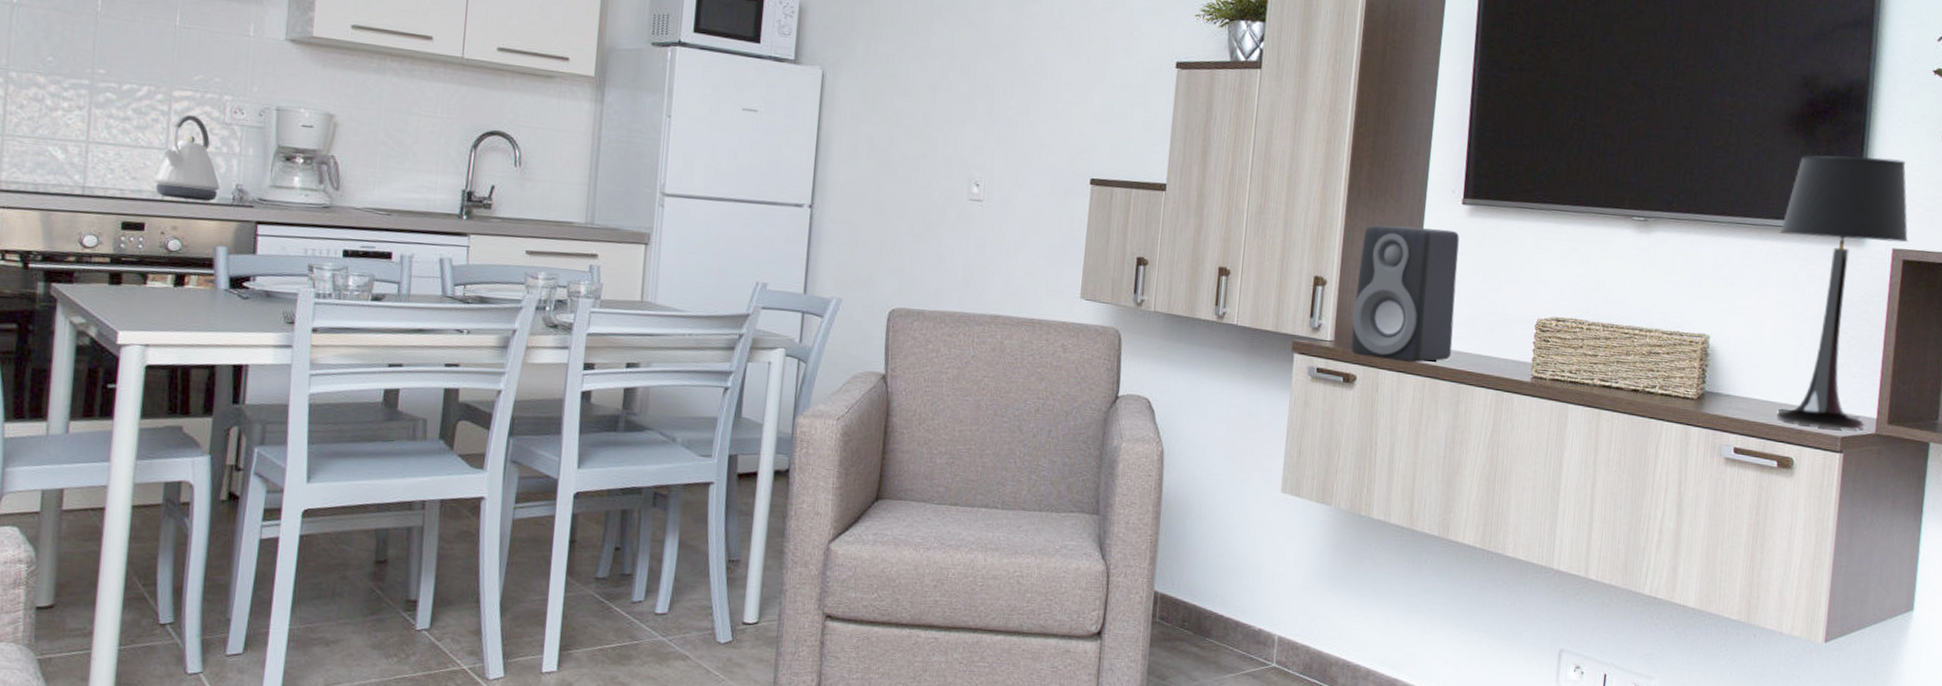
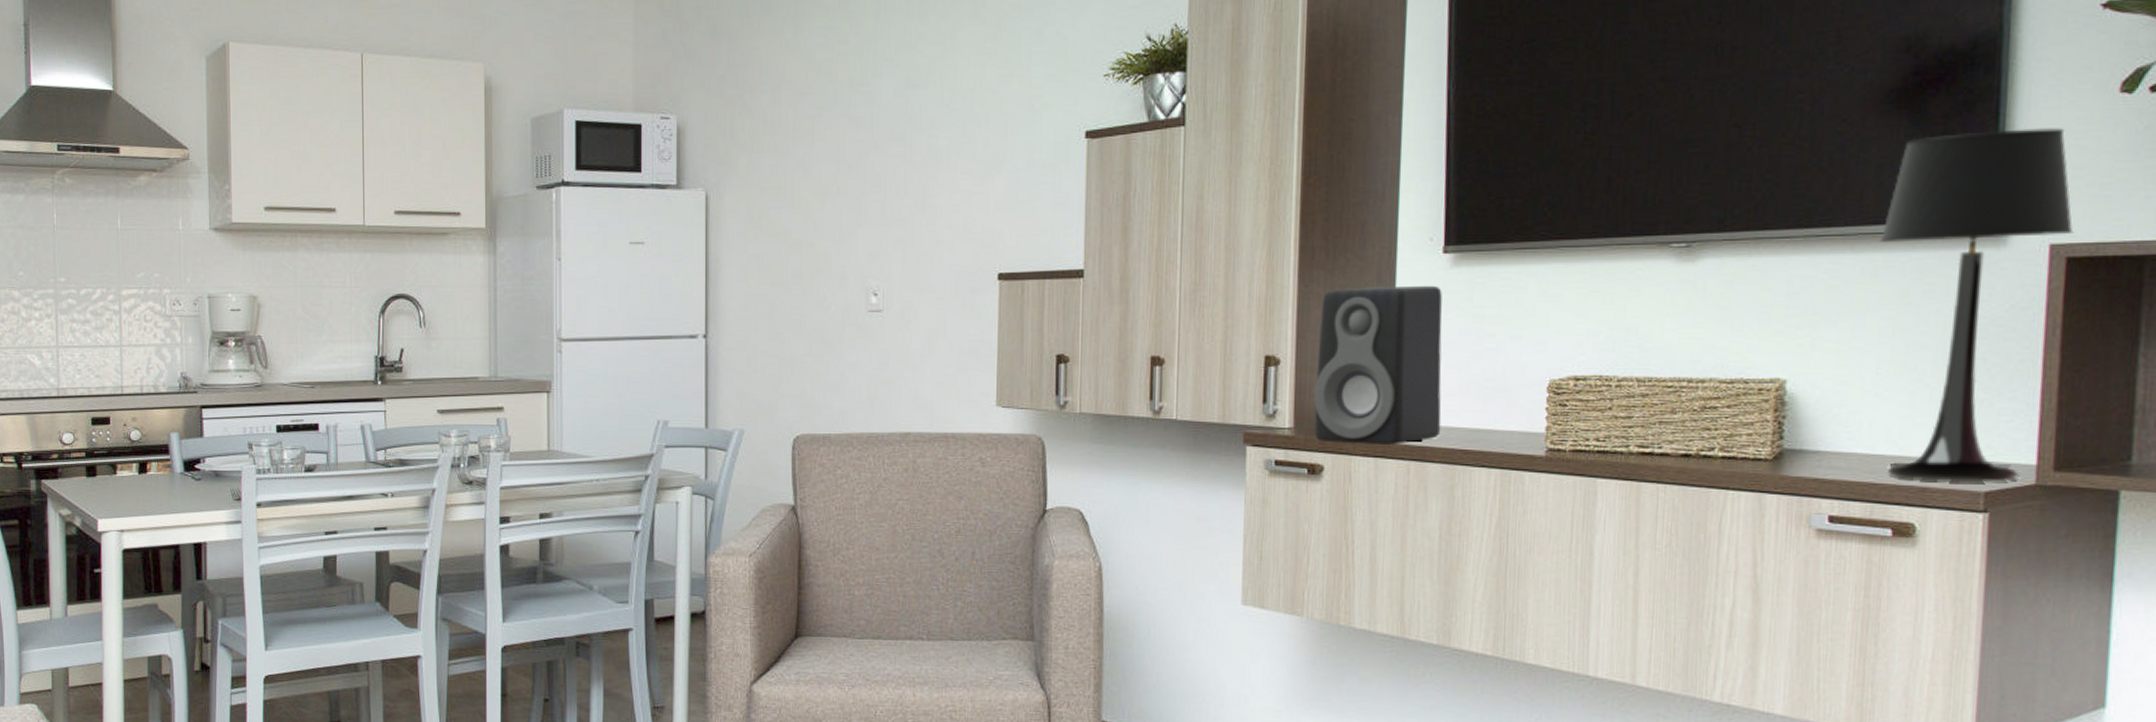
kettle: present [154,115,221,202] -> none [114,312,168,392]

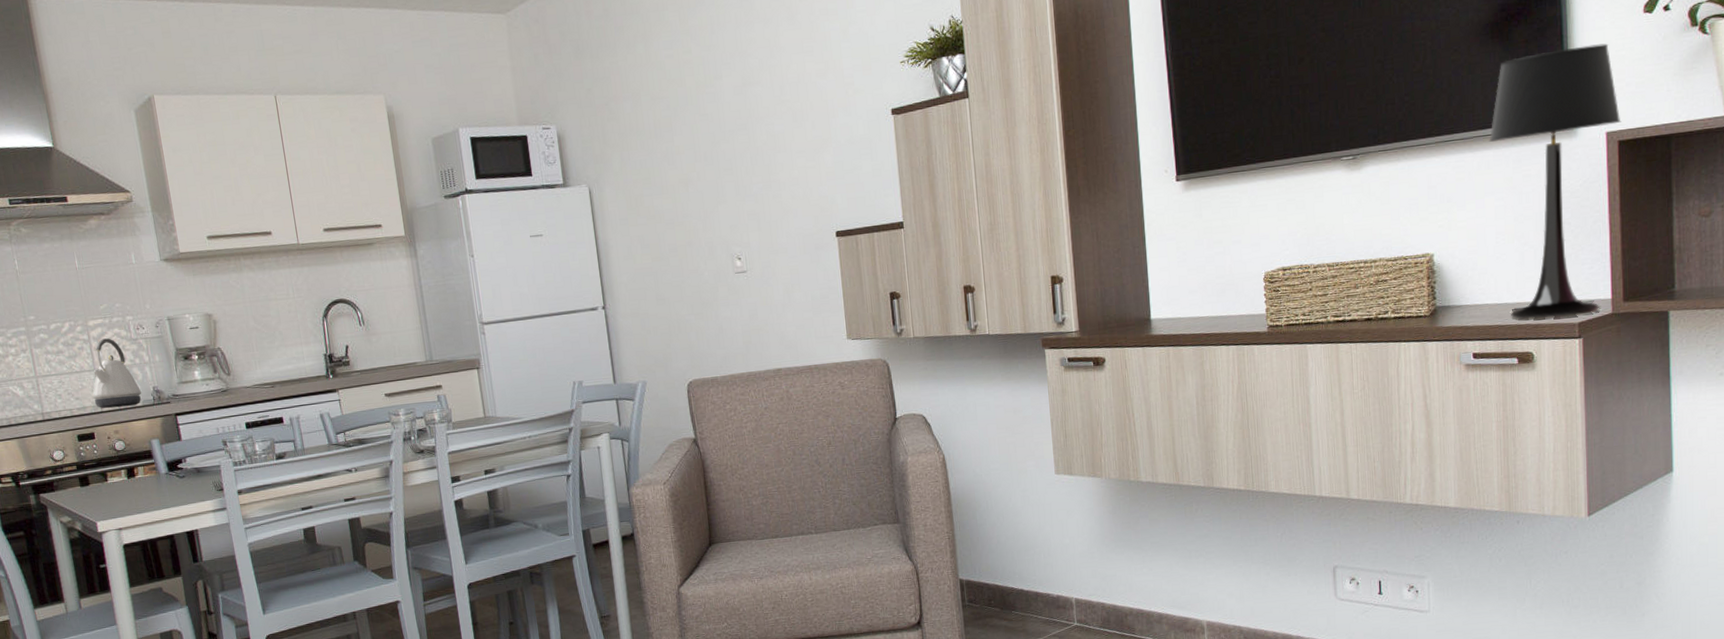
kettle: none [114,312,168,392] -> present [92,338,142,409]
speaker: present [1314,285,1442,446] -> none [1089,207,1189,339]

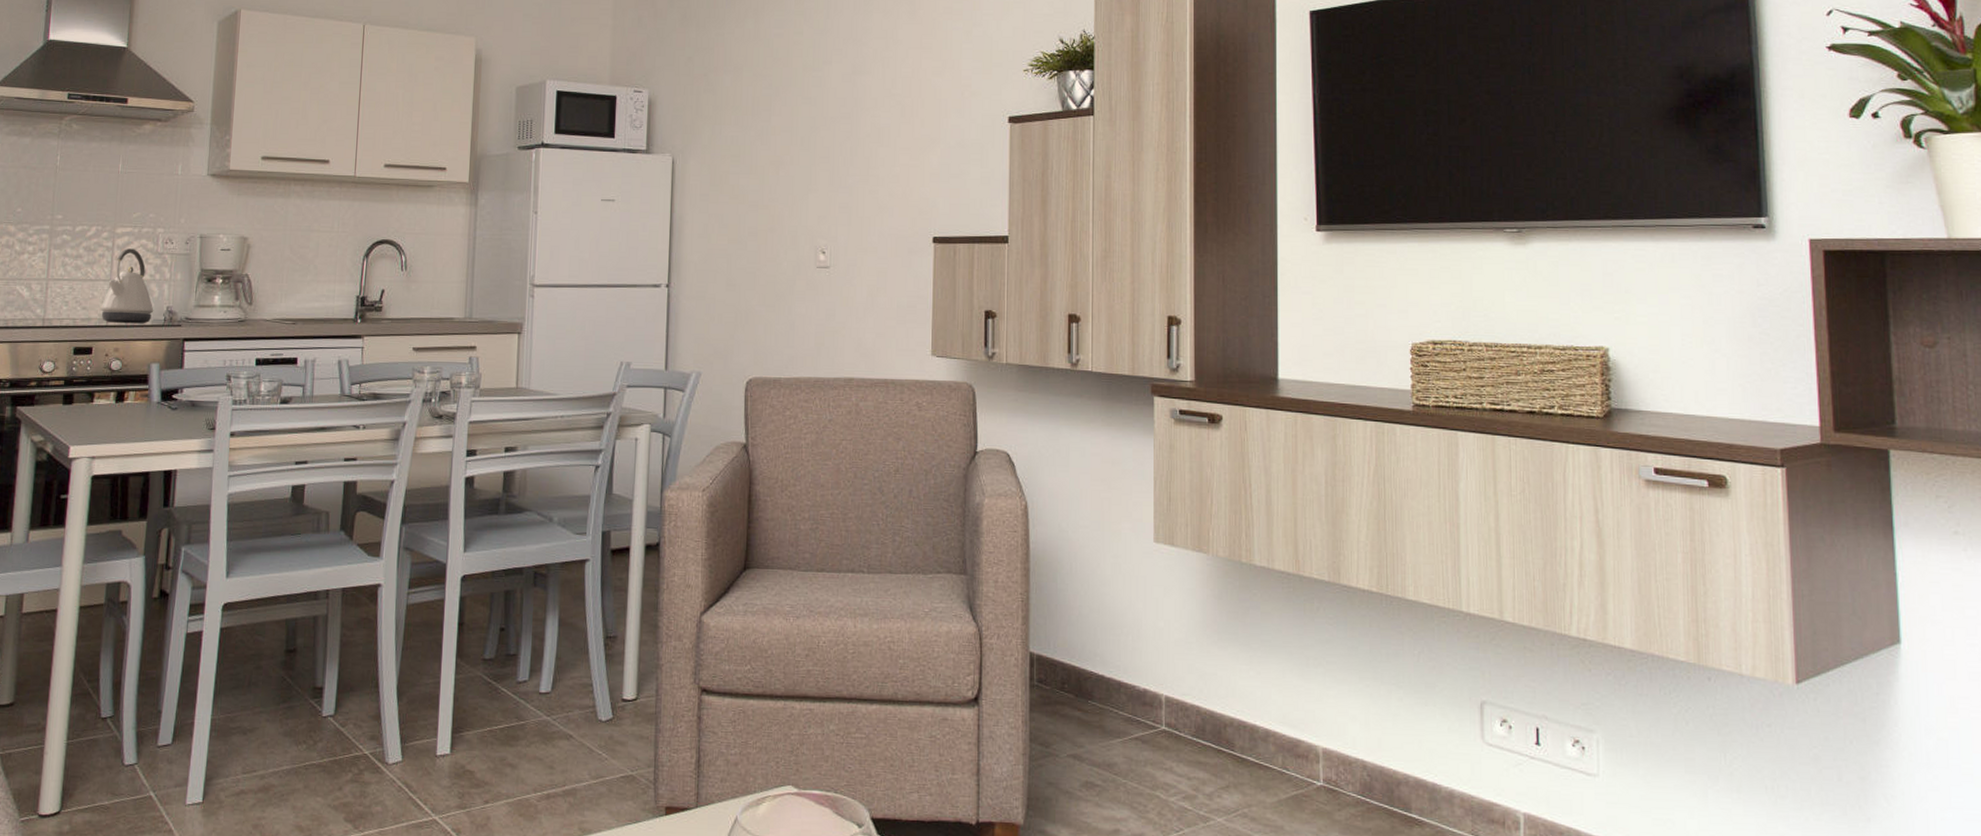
table lamp: present [1489,43,1621,319] -> none [1673,143,1827,441]

